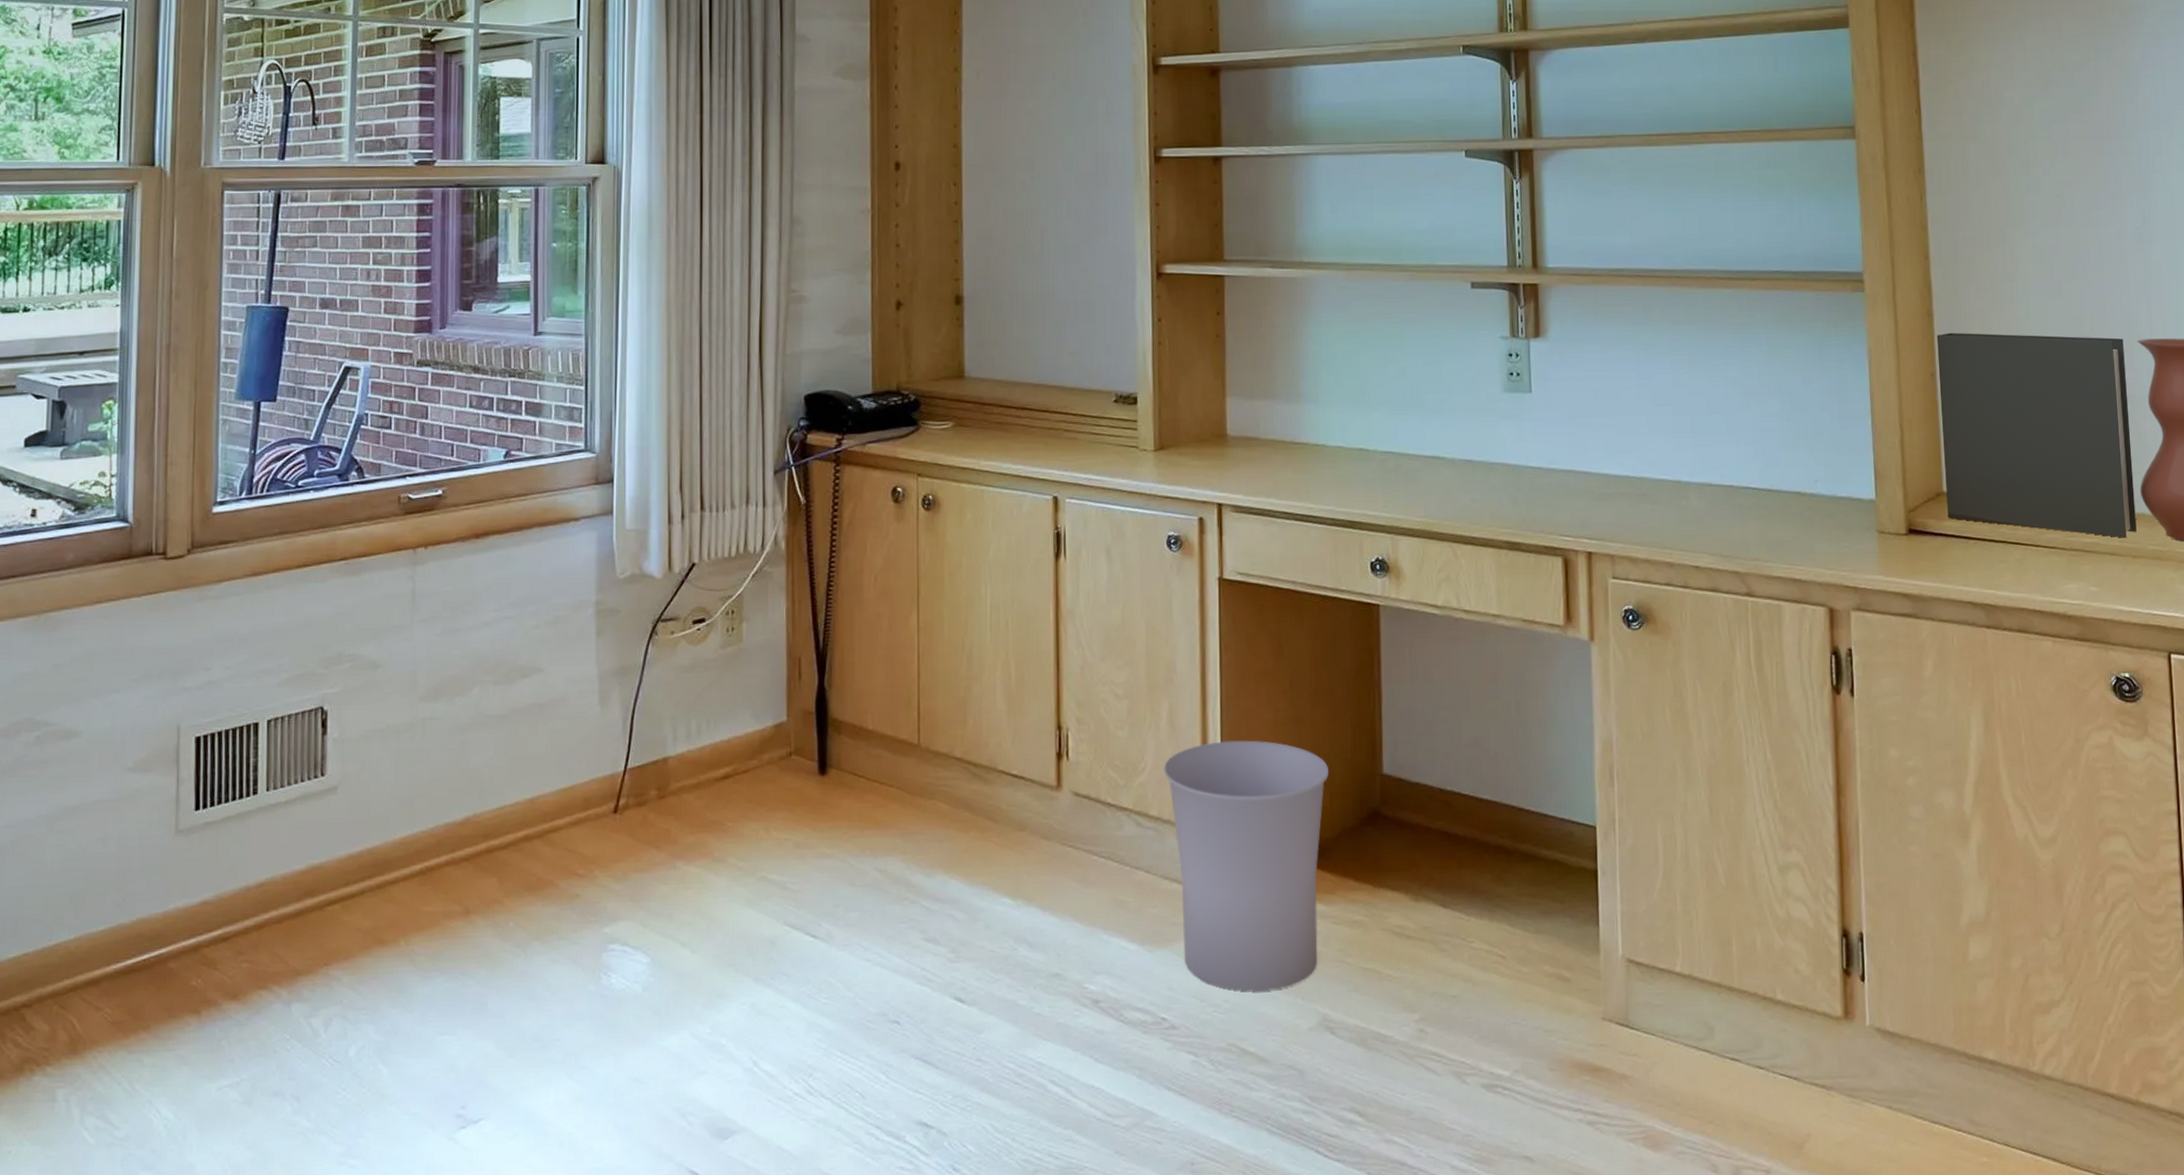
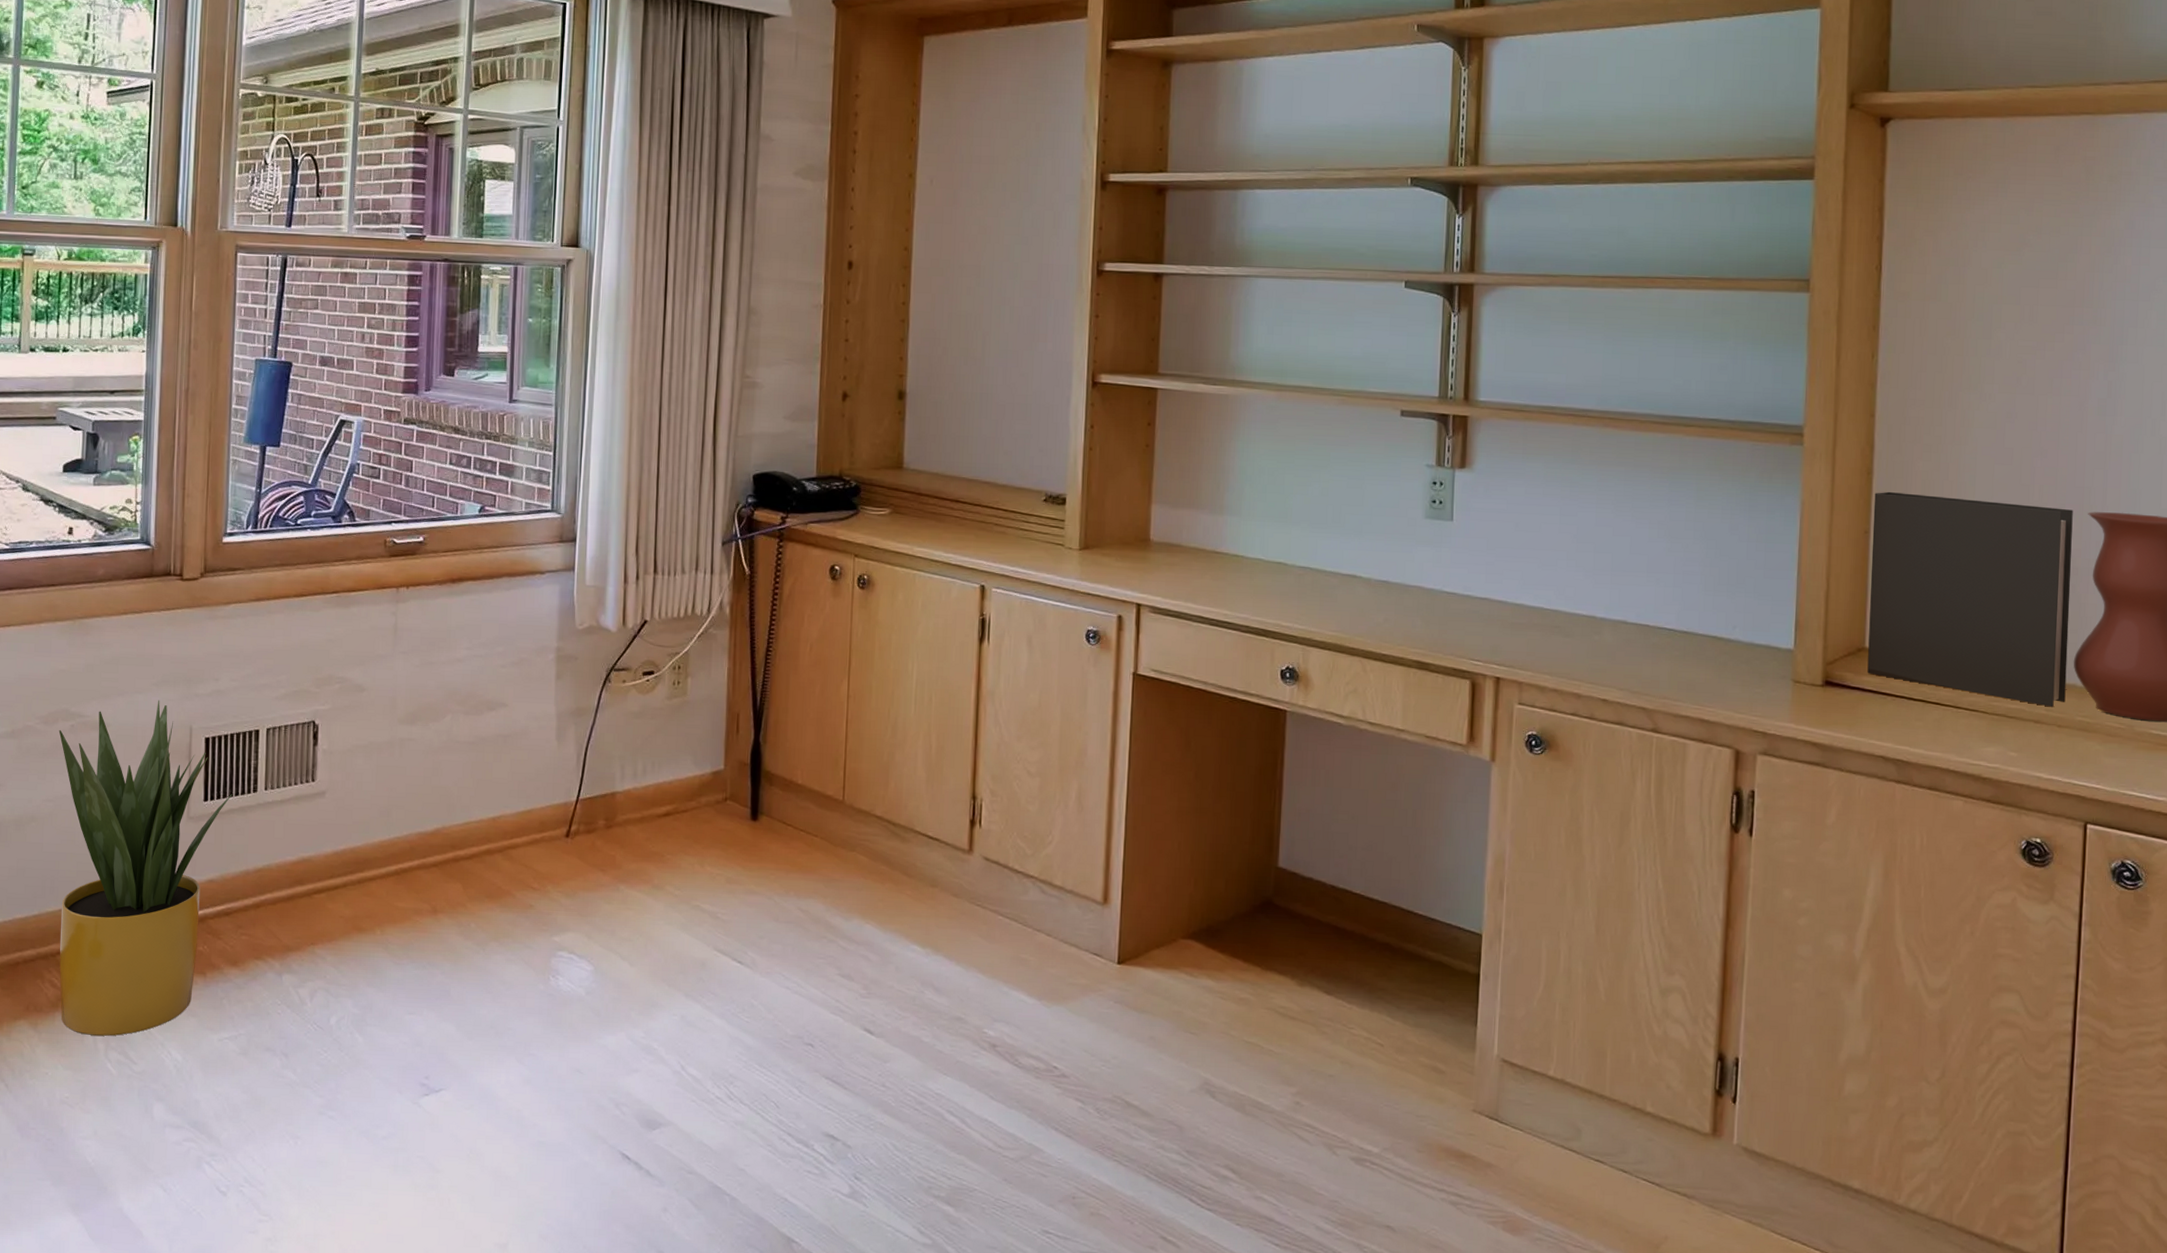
planter: none [21,698,228,1100] -> present [59,700,232,1036]
waste bin: present [1163,740,1328,991] -> none [1069,823,1226,1053]

